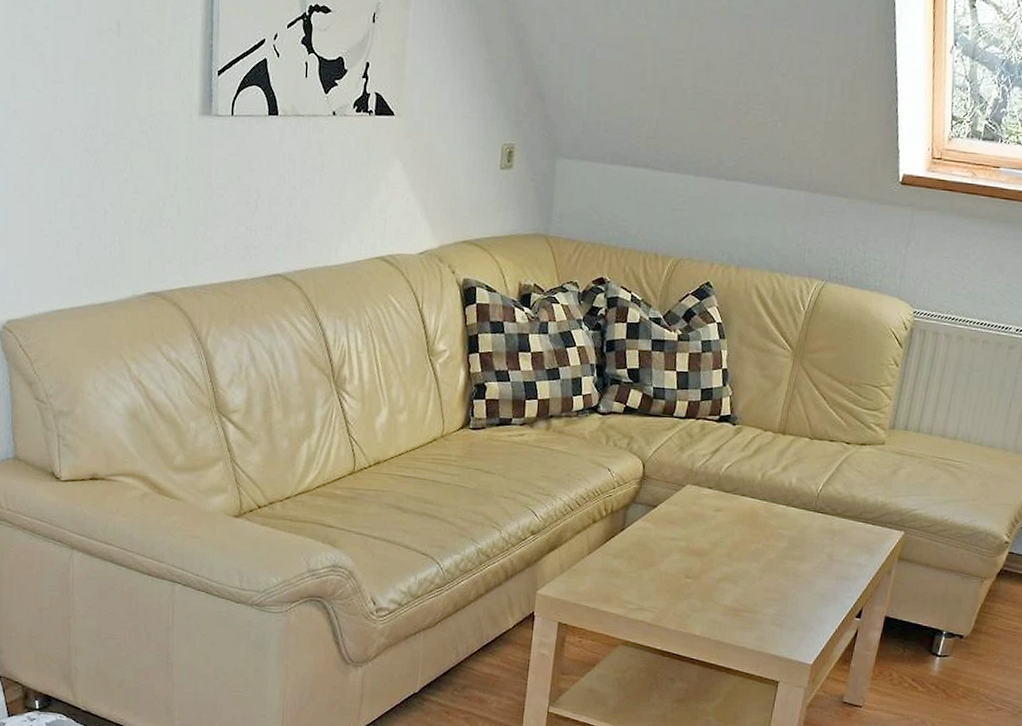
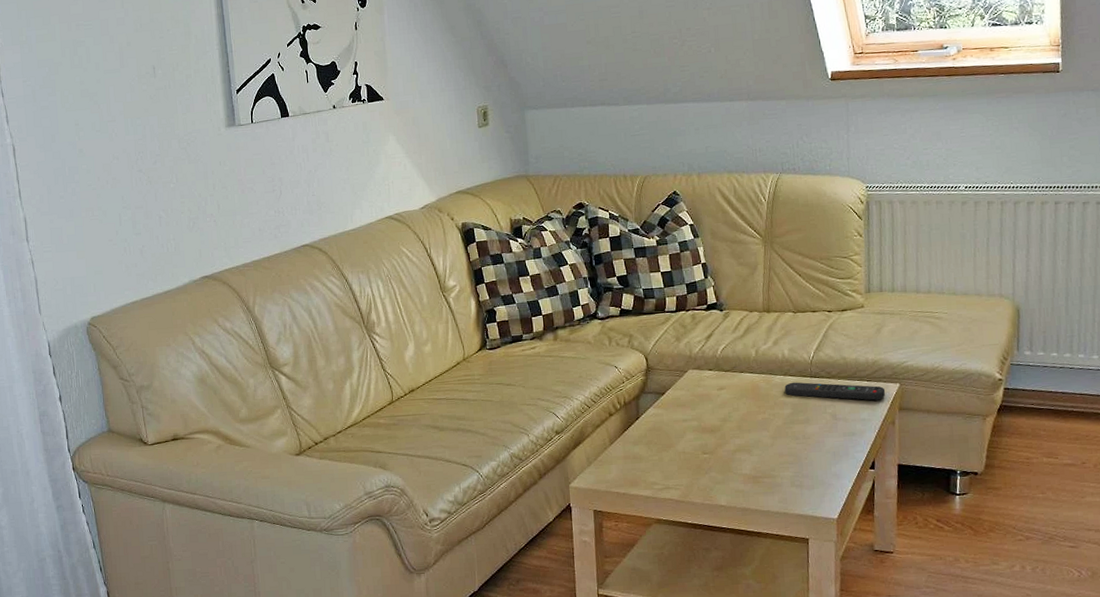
remote control: none [784,514,889,547] -> present [784,382,886,401]

